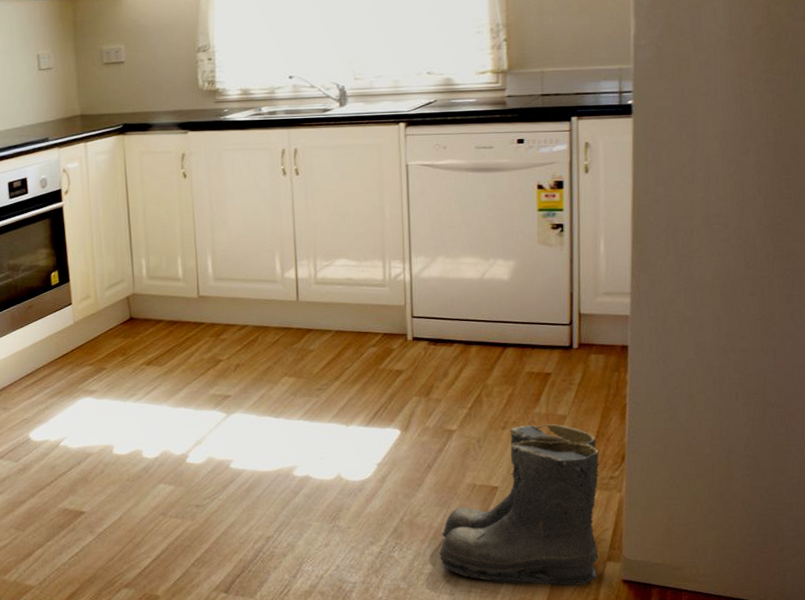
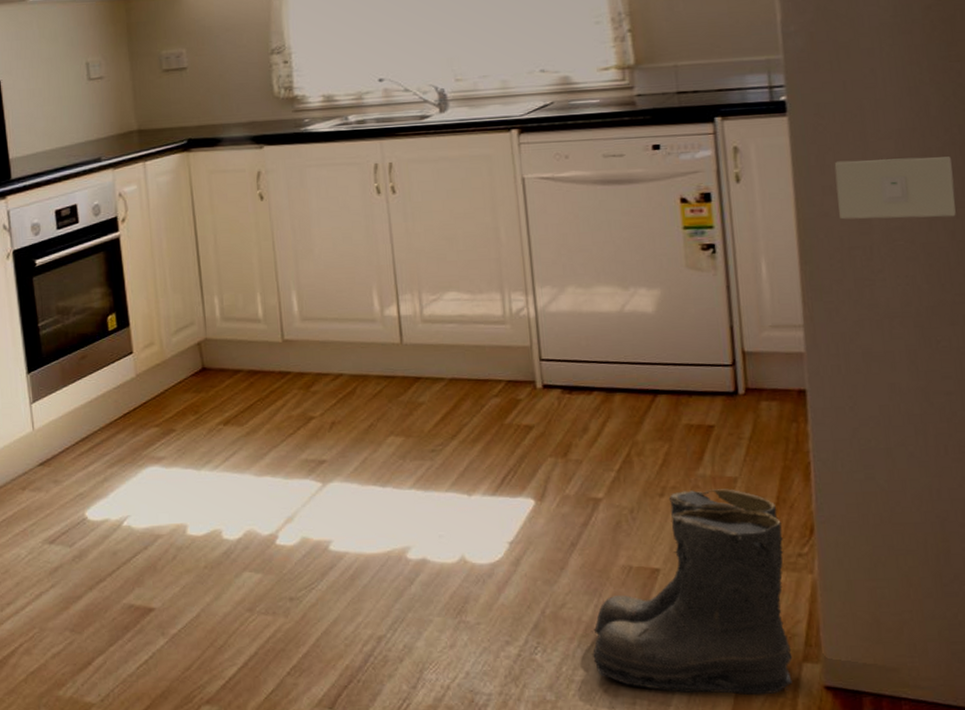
light switch: none [668,155,766,206] -> present [834,156,956,220]

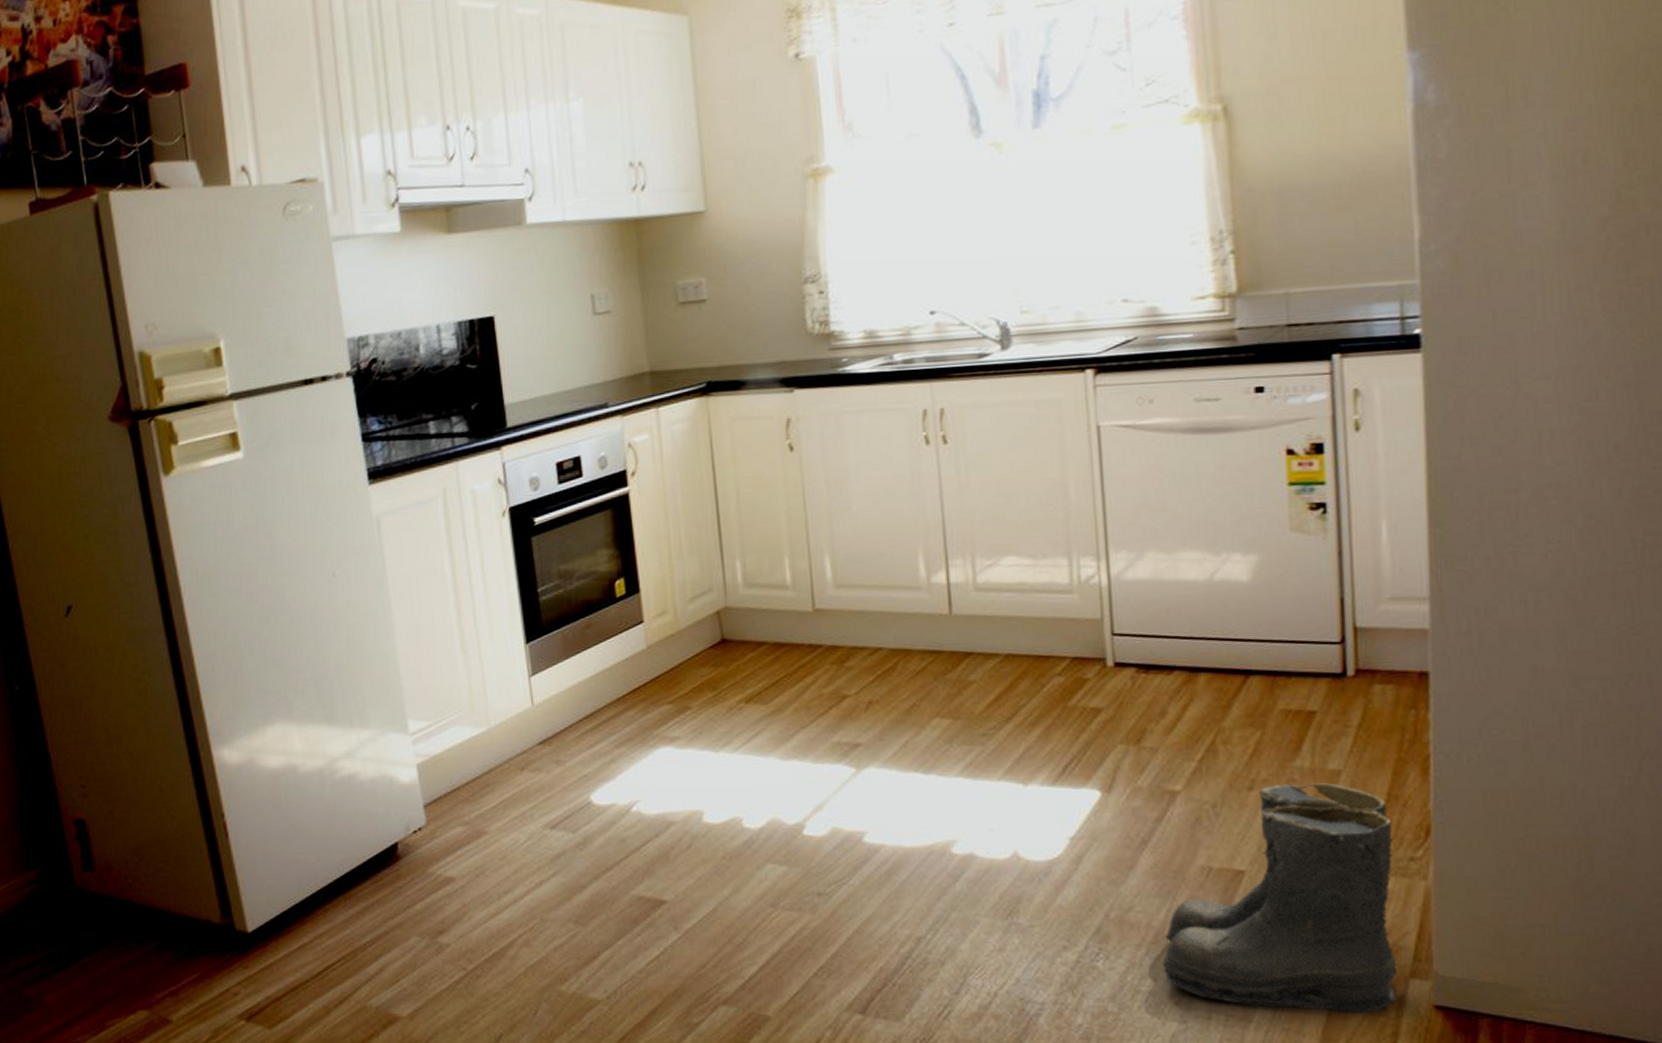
light switch: present [834,156,956,220] -> none [1476,400,1626,475]

